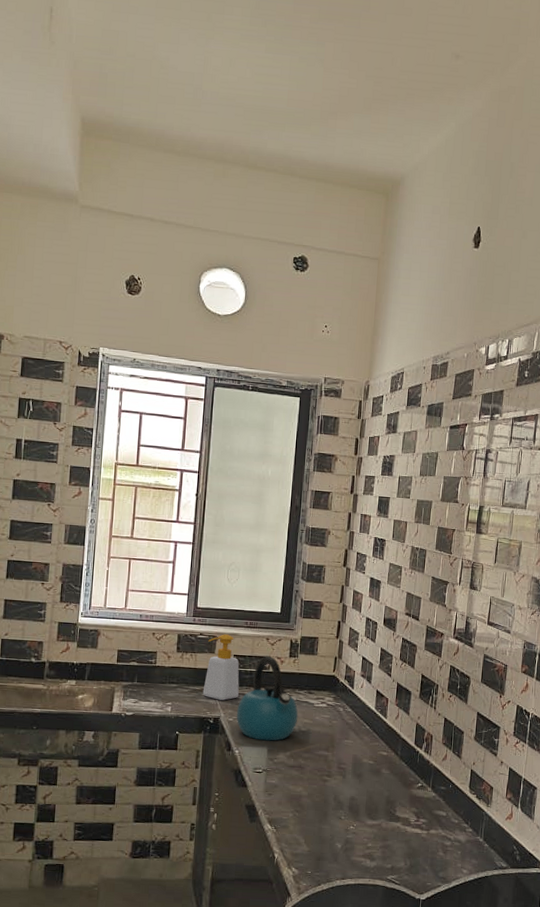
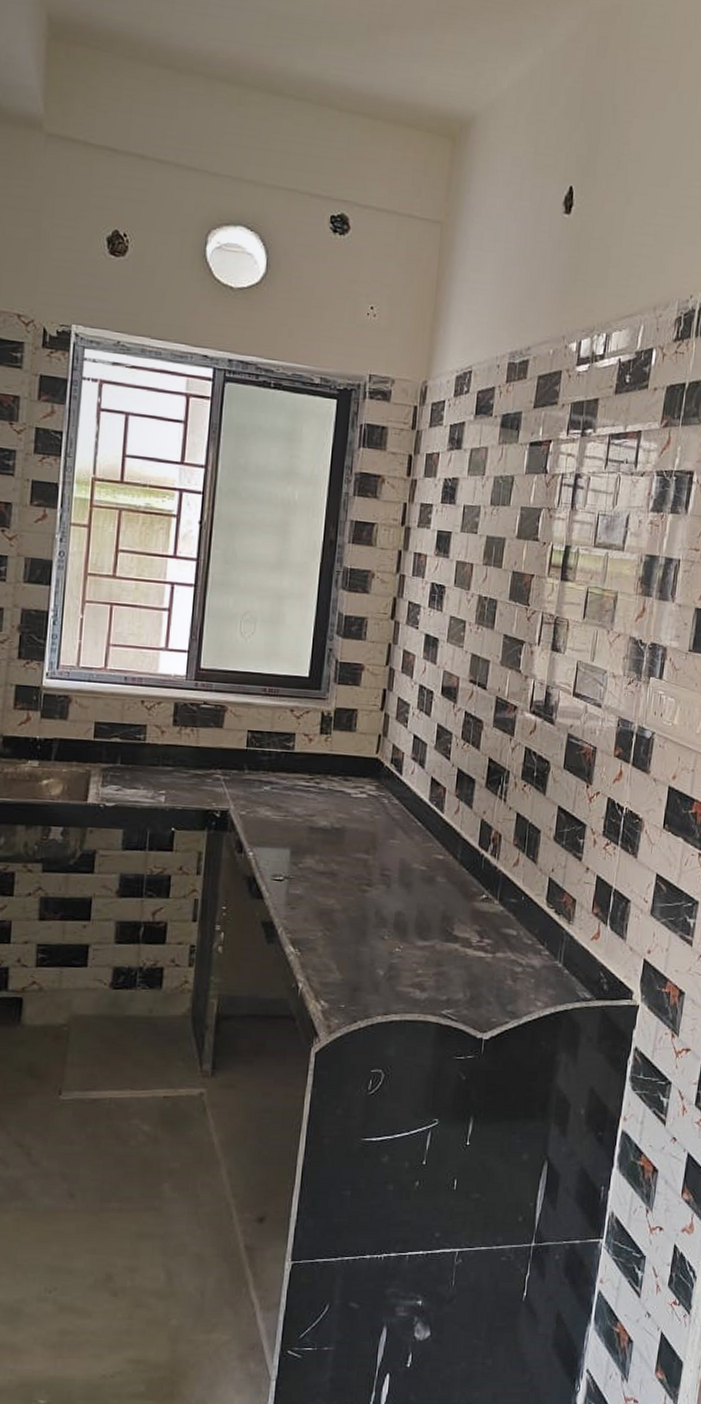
soap bottle: present [202,634,240,700] -> none [206,703,255,788]
kettle: present [236,657,299,741] -> none [250,733,331,841]

